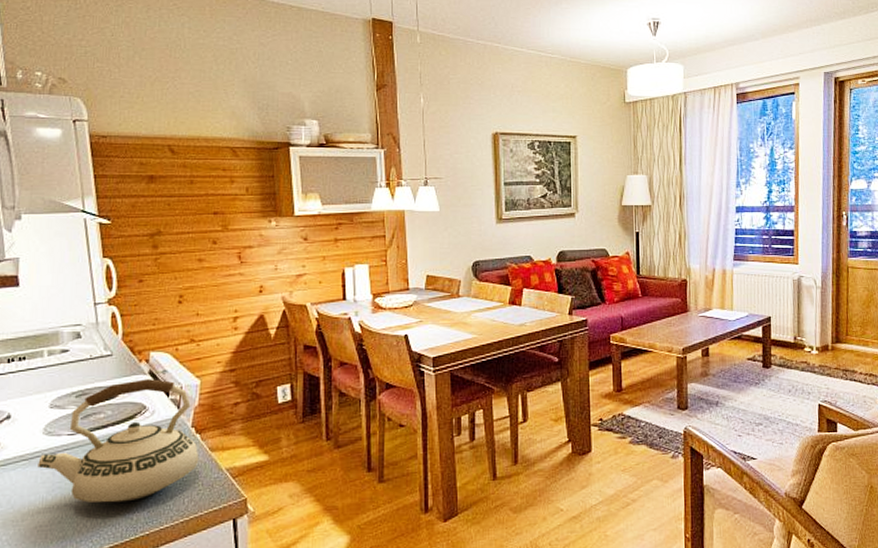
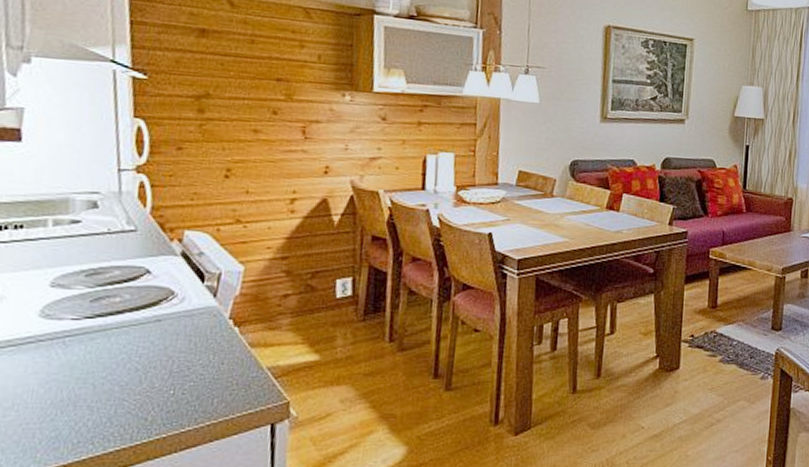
teakettle: present [38,379,199,503] -> none [29,261,236,400]

